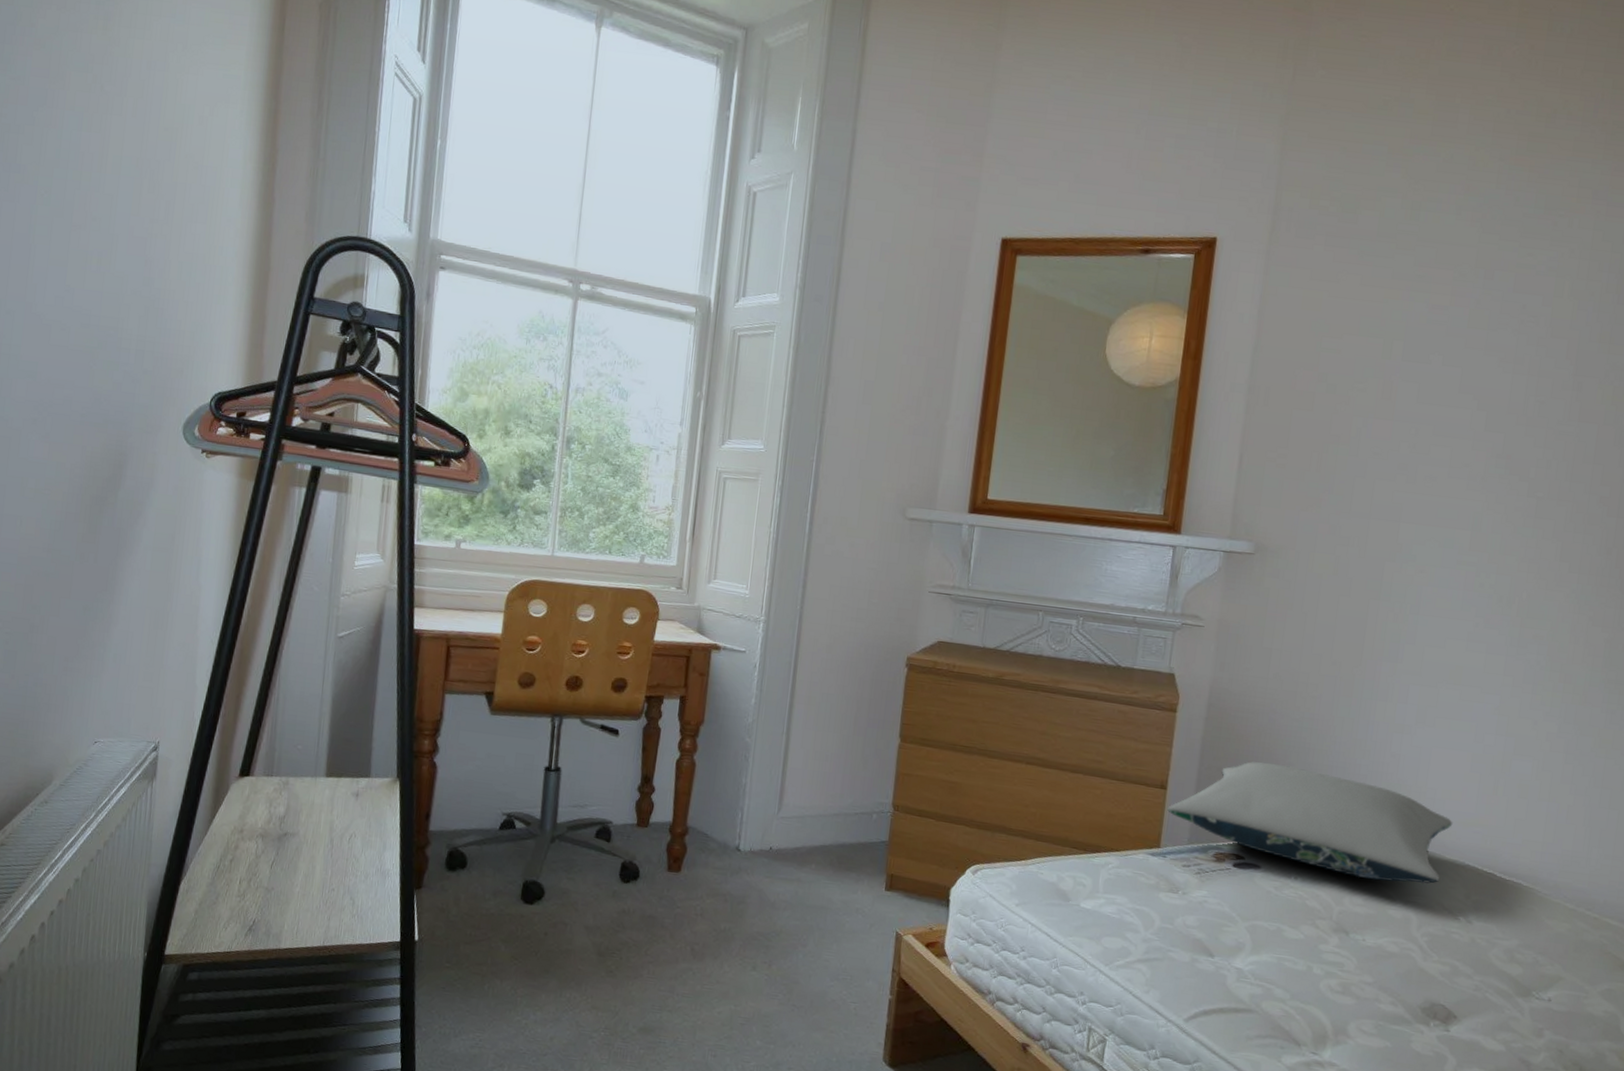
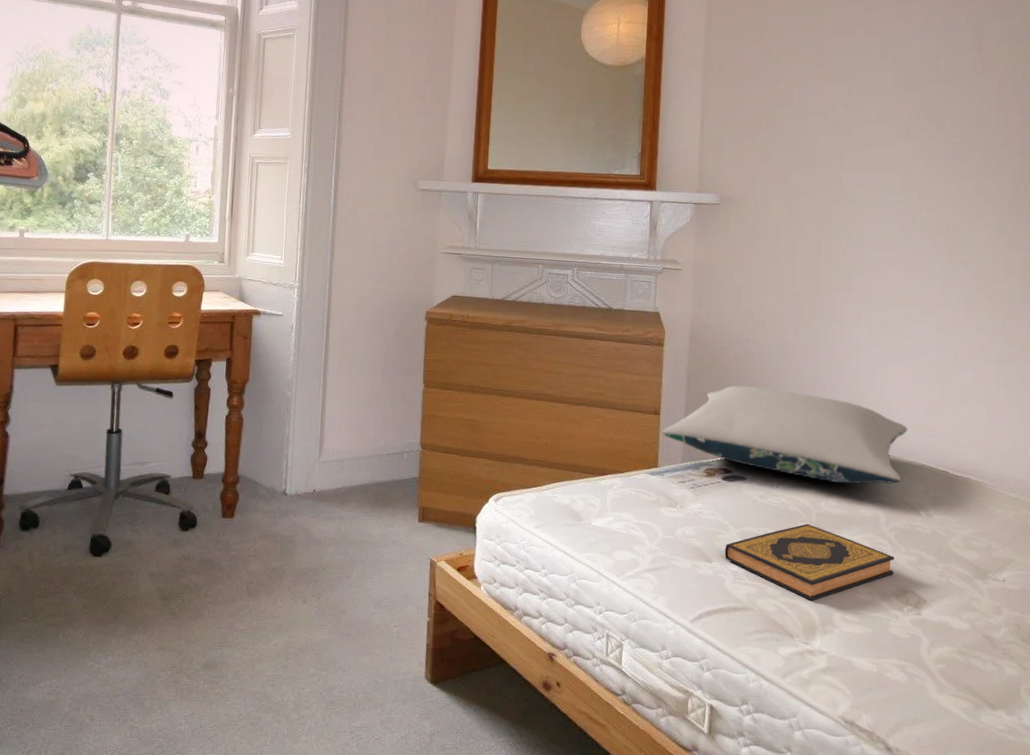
hardback book: none [1229,921,1425,1007] -> present [724,523,895,601]

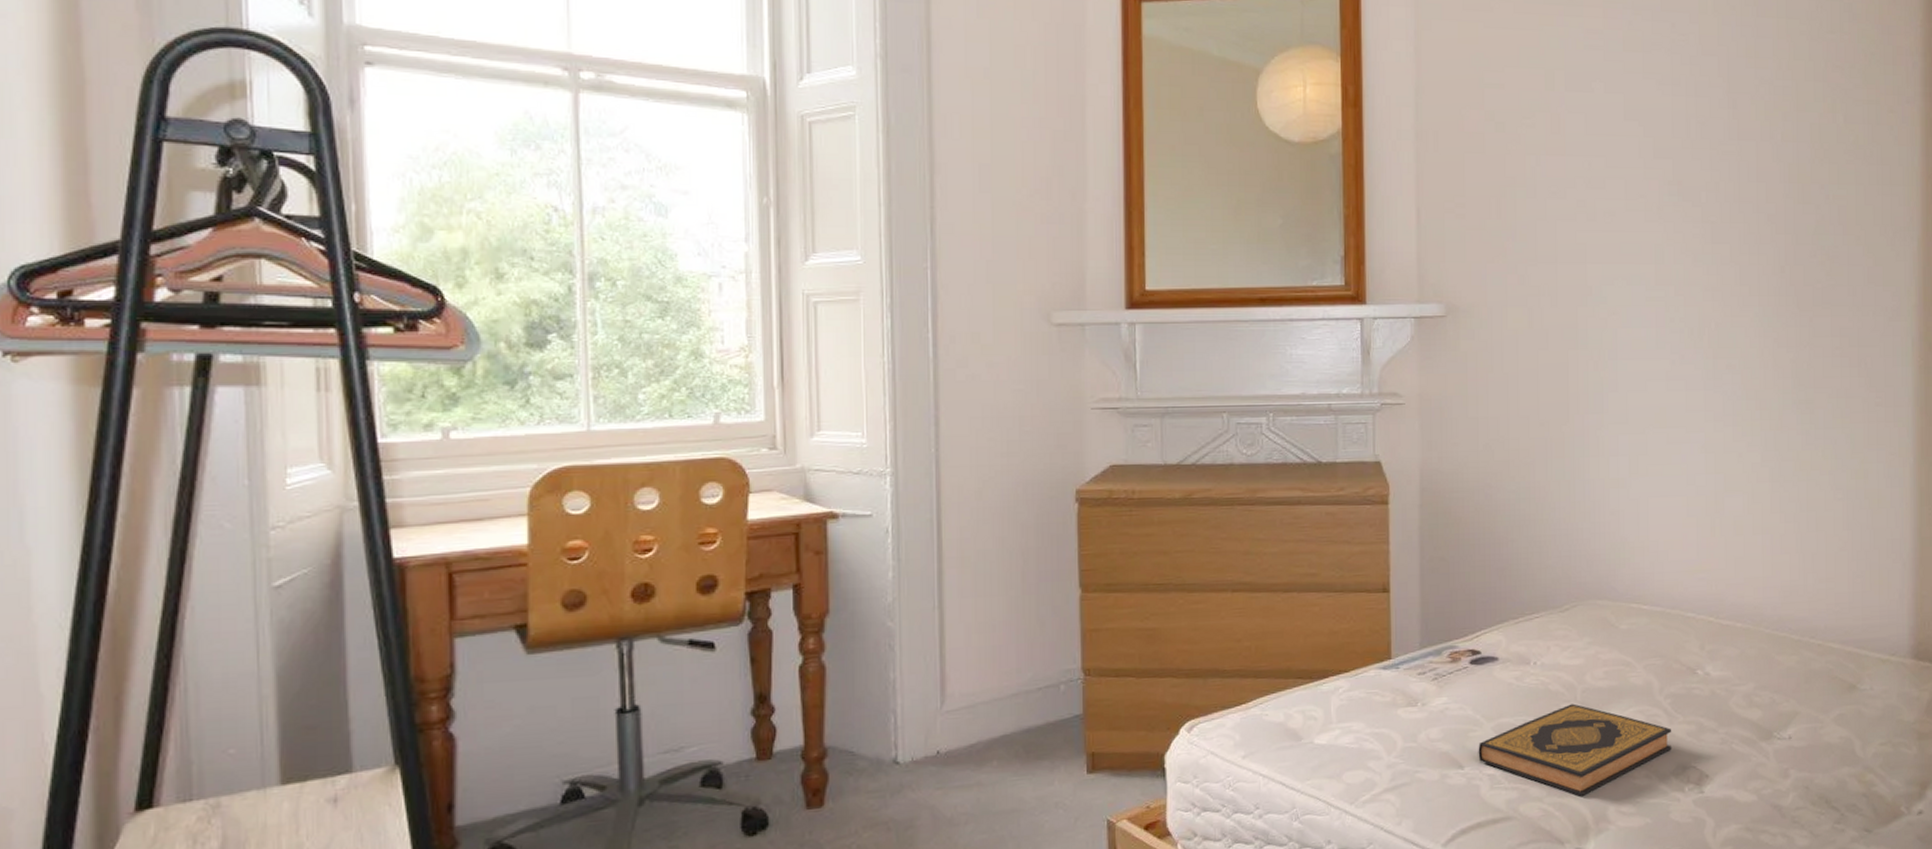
pillow: present [662,385,908,484] -> none [1394,542,1678,651]

